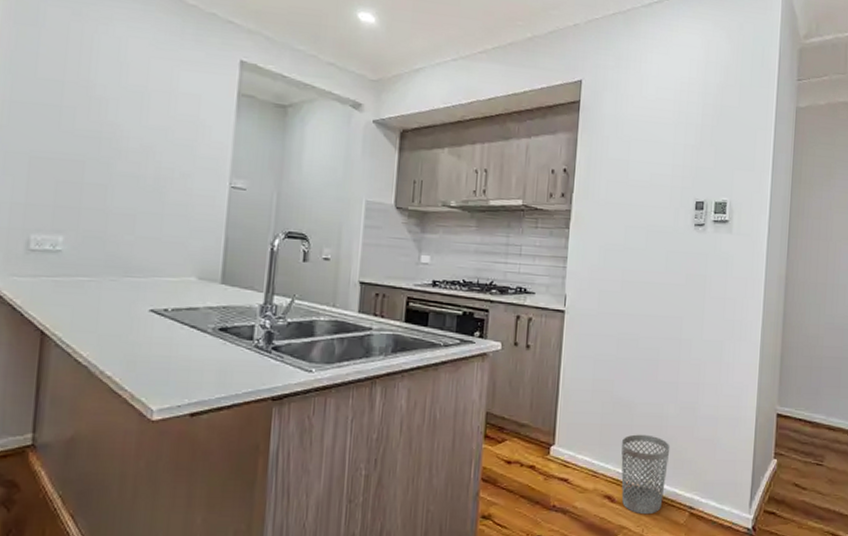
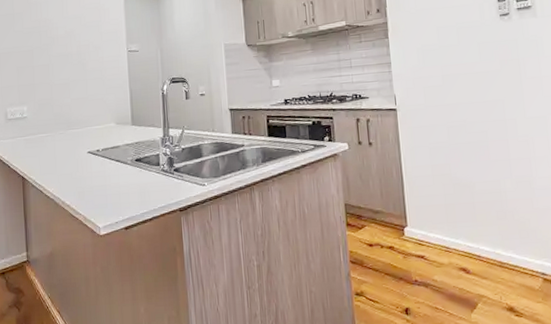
wastebasket: present [621,434,671,515] -> none [466,209,515,283]

